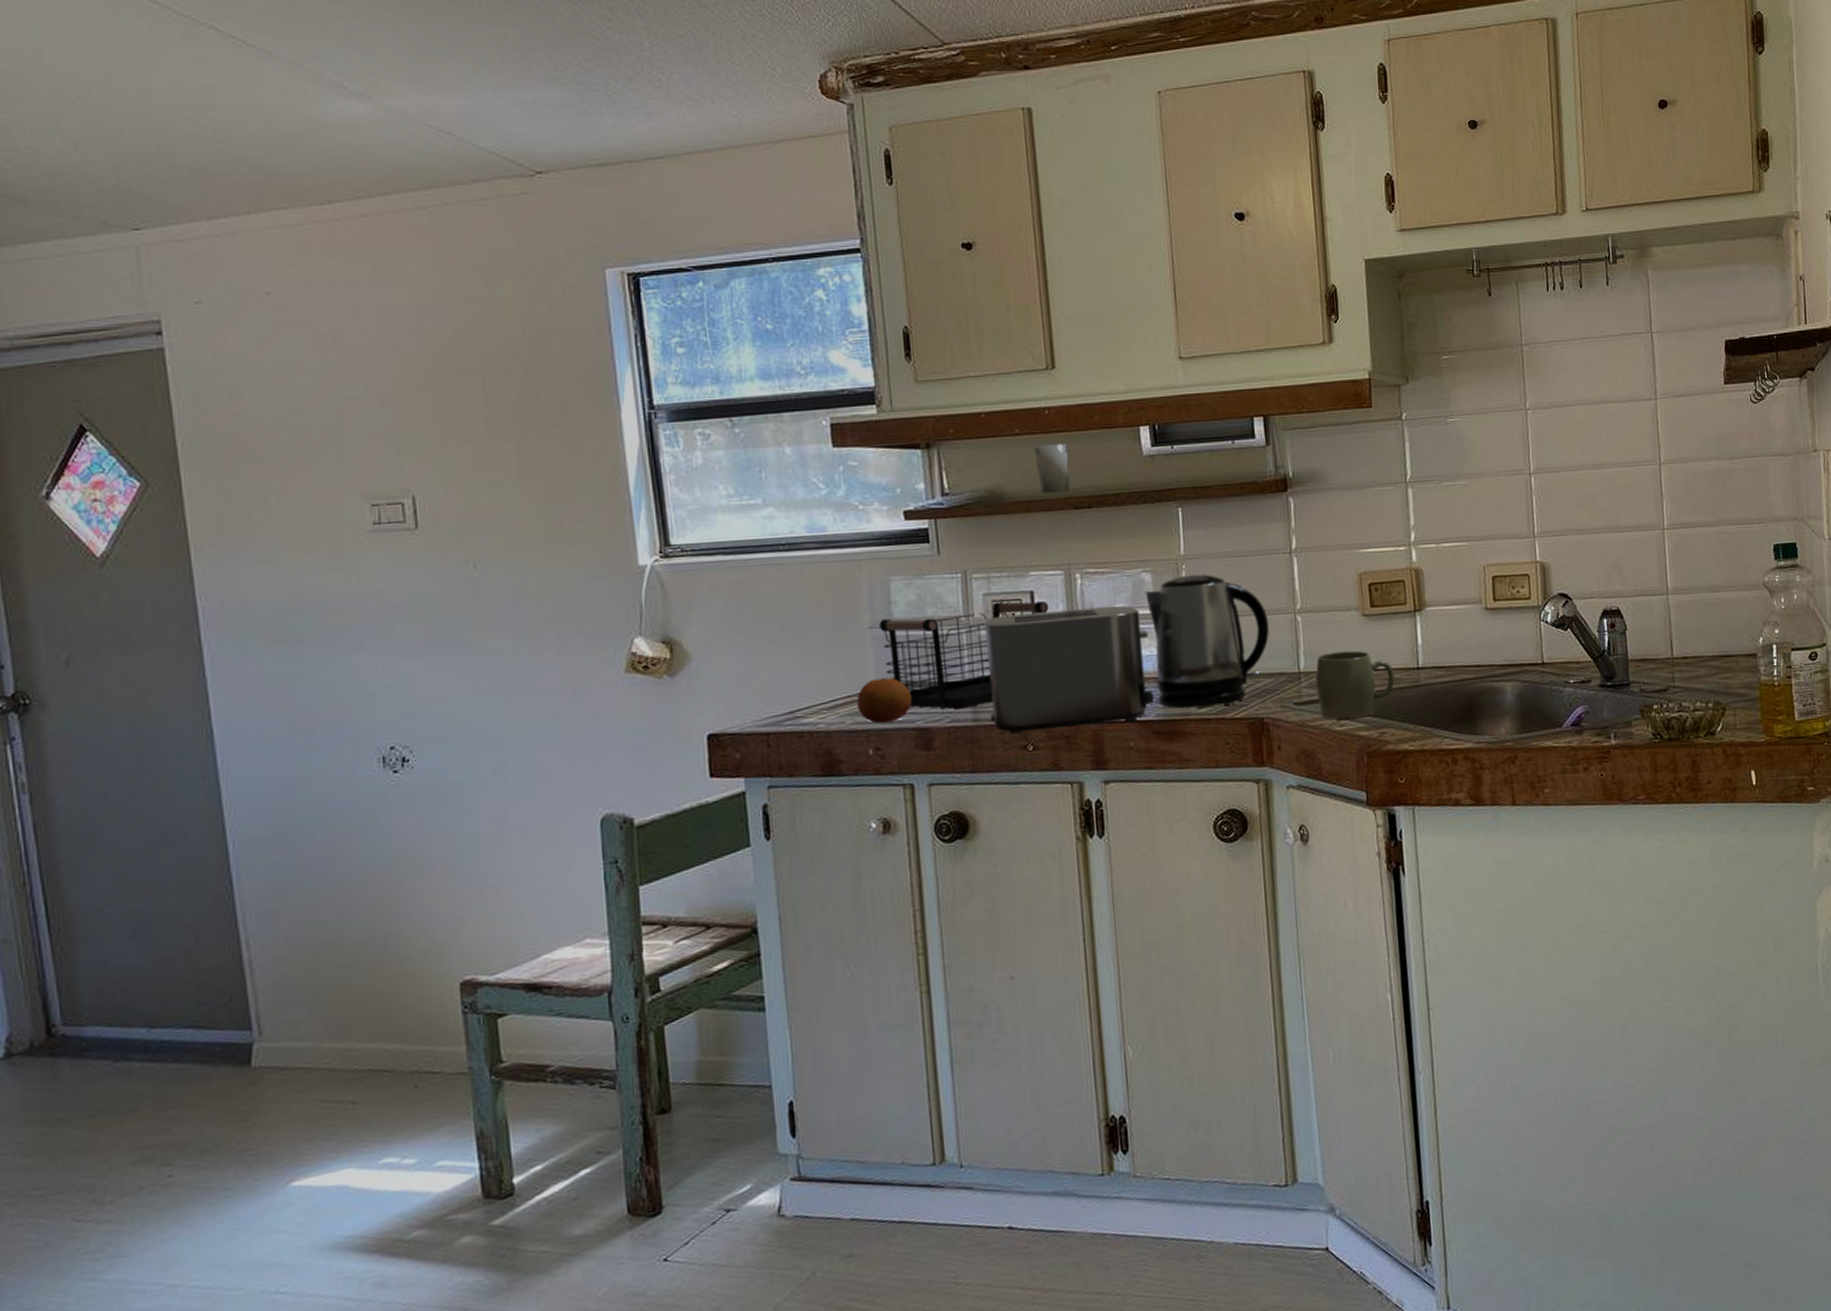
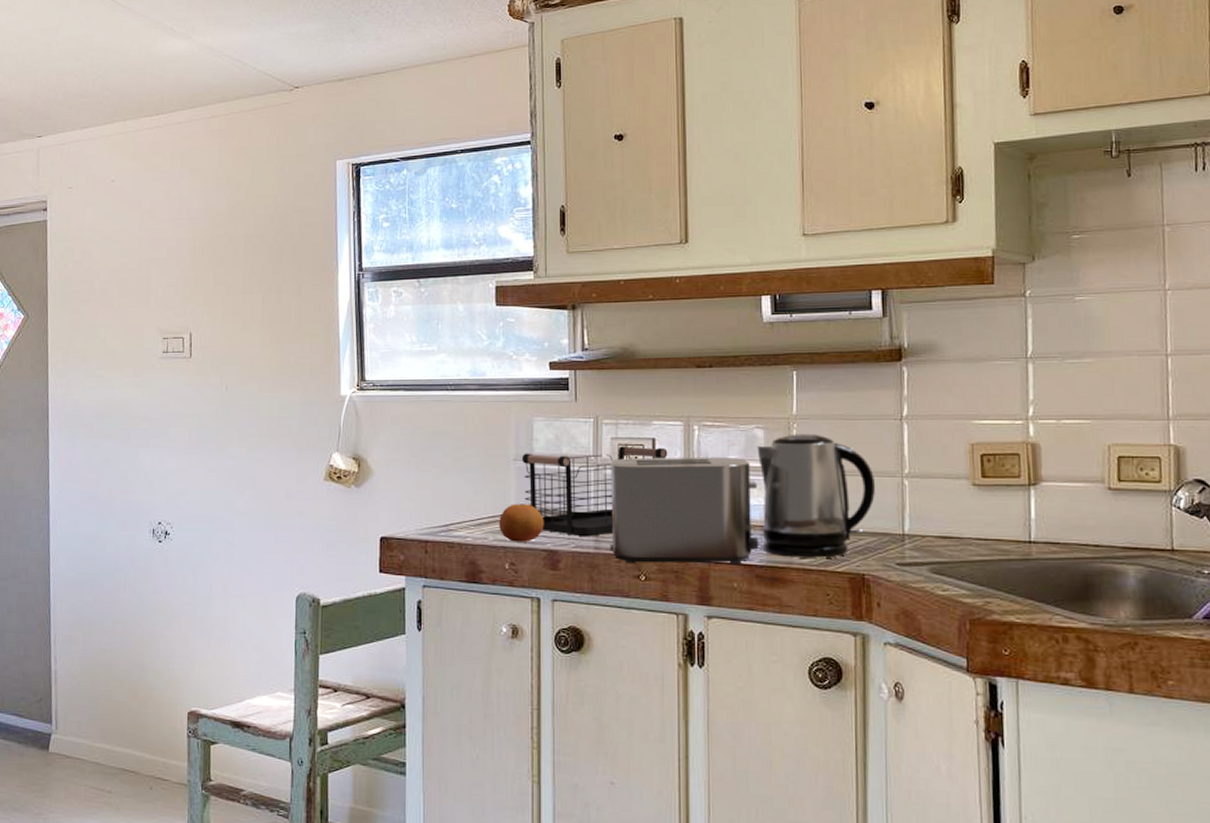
cup: present [1034,443,1070,493] -> none [664,309,697,352]
mug: present [1315,650,1395,720] -> none [919,518,1004,585]

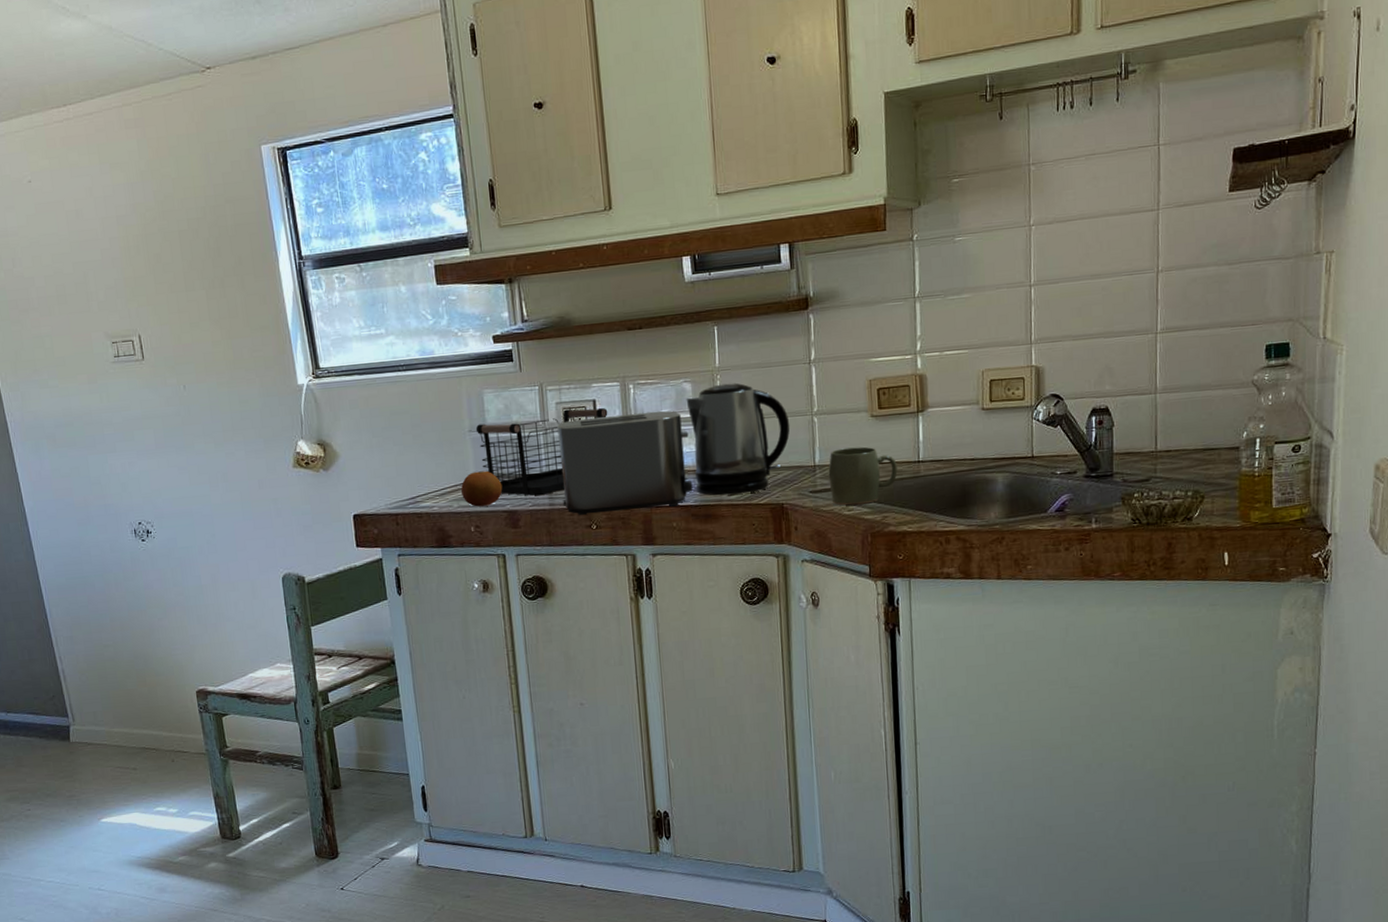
mug: none [919,518,1004,585] -> present [828,446,898,506]

